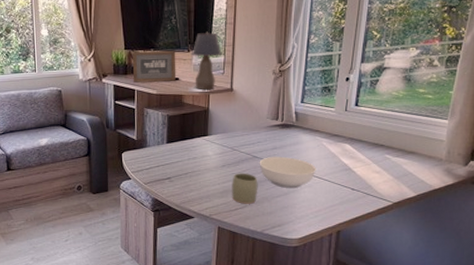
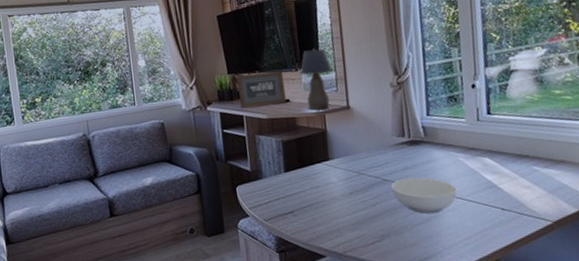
mug: present [232,173,258,204] -> none [363,199,395,236]

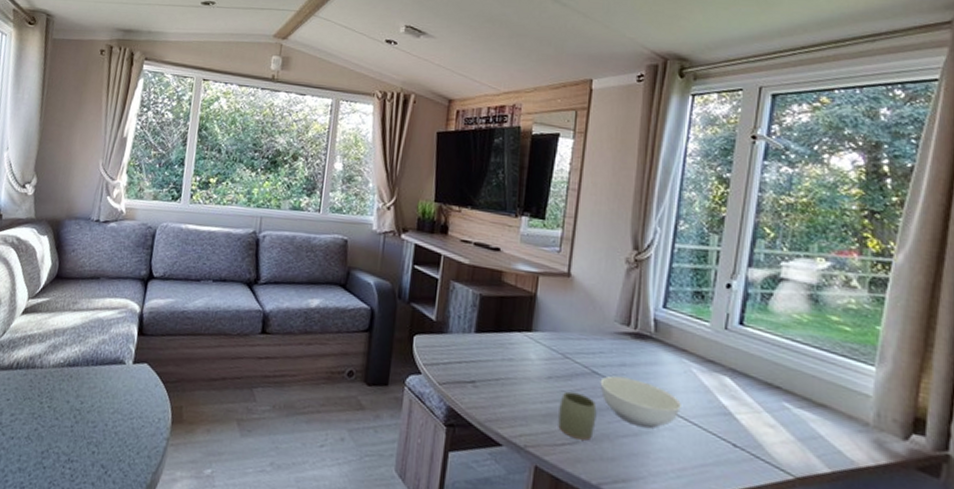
picture frame: present [237,70,286,108] -> none [440,206,500,251]
table lamp: present [300,48,333,111] -> none [518,195,559,271]
mug: none [363,199,395,236] -> present [558,391,597,441]

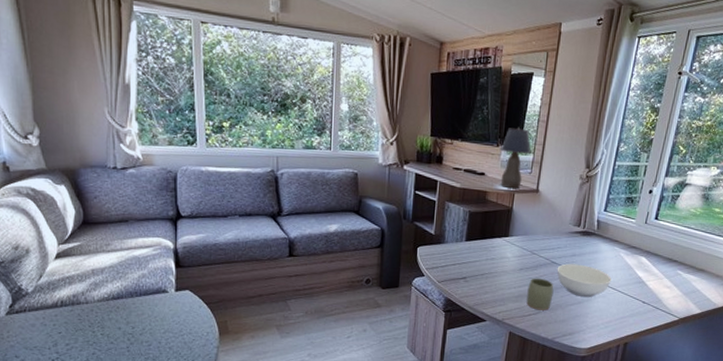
table lamp: none [518,195,559,271] -> present [499,127,531,189]

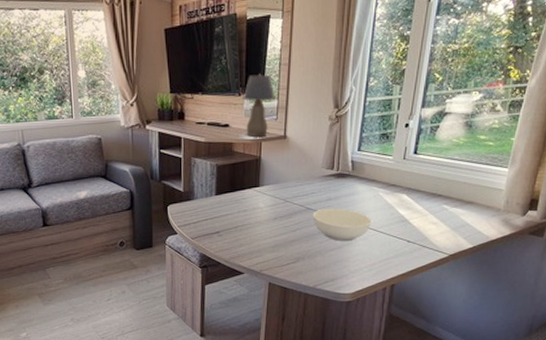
mug: present [526,278,554,310] -> none [284,225,311,259]

